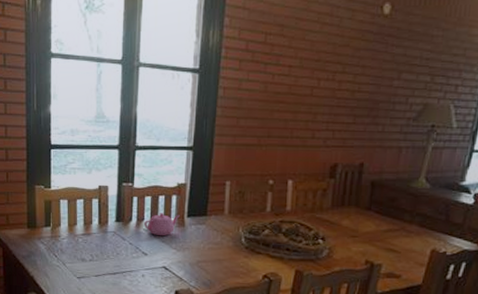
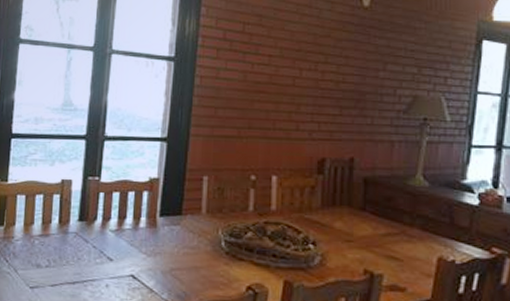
teapot: present [143,213,180,236] -> none [109,211,151,239]

